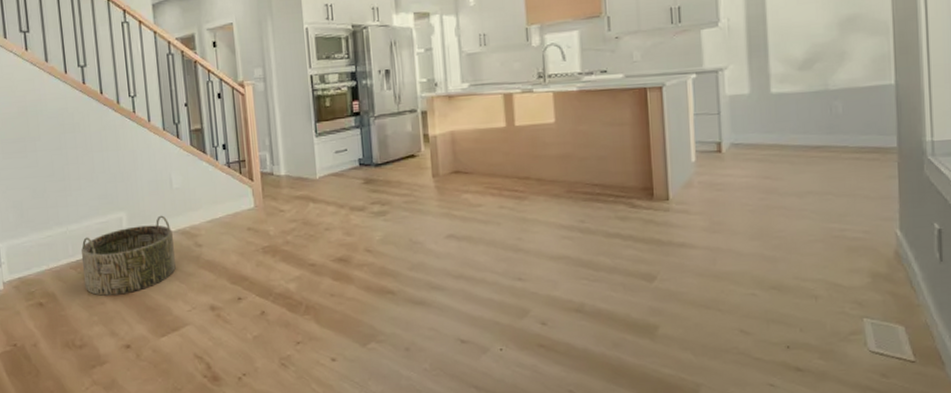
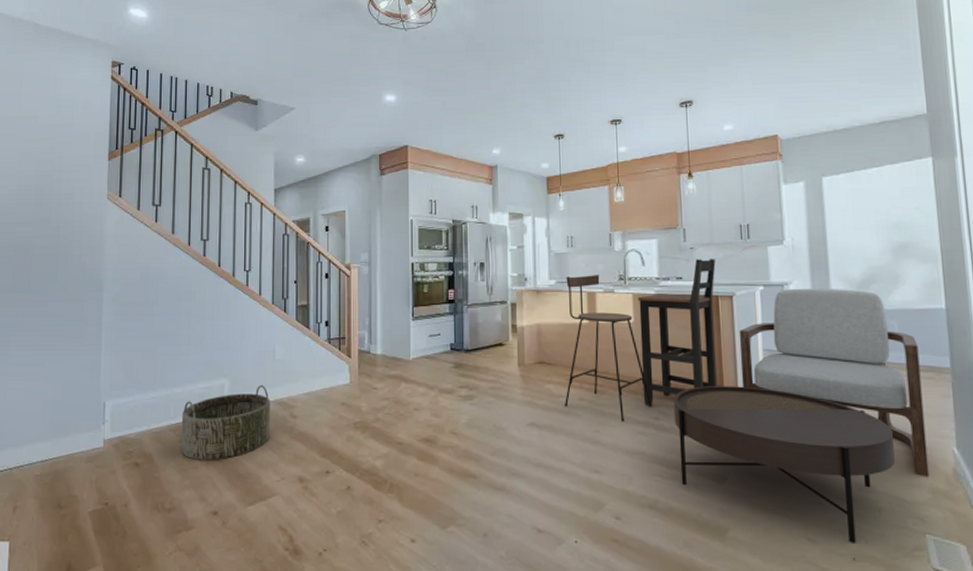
bar stool: none [480,74,578,228] -> present [564,275,653,422]
bar stool: none [558,48,646,208] -> present [637,259,717,405]
coffee table: none [599,181,834,332] -> present [673,385,895,543]
armchair: none [670,70,869,262] -> present [739,288,929,477]

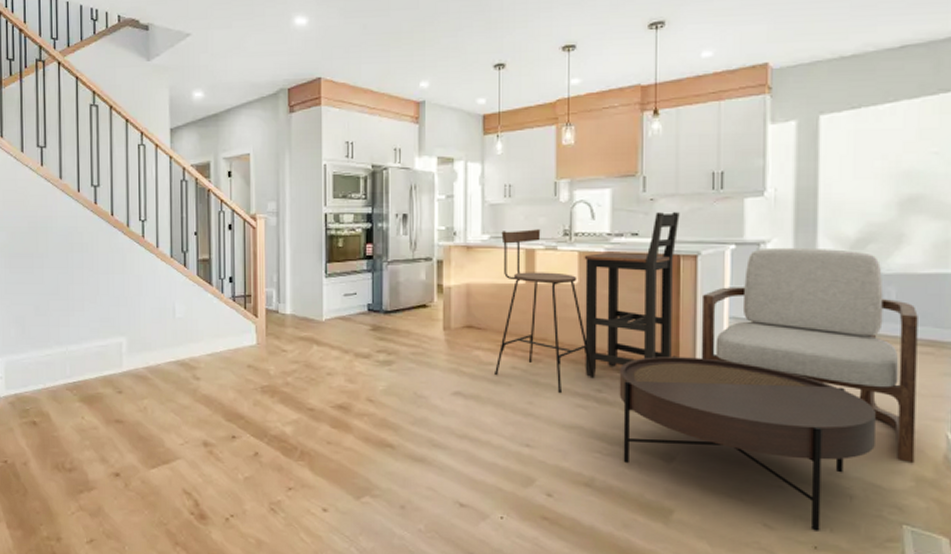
basket: present [181,385,270,460] -> none [78,344,172,421]

